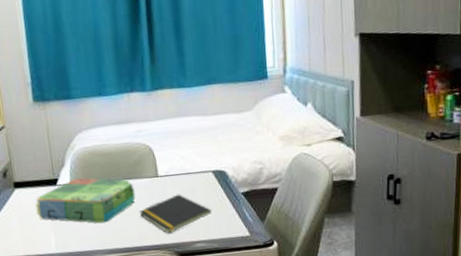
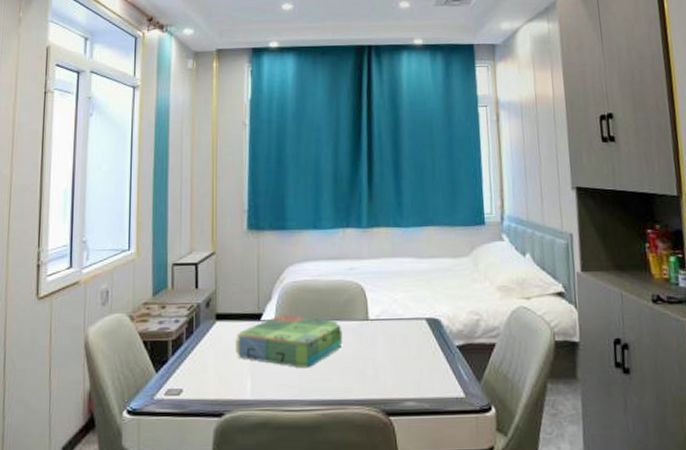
notepad: present [140,194,211,234] -> none [346,341,423,387]

